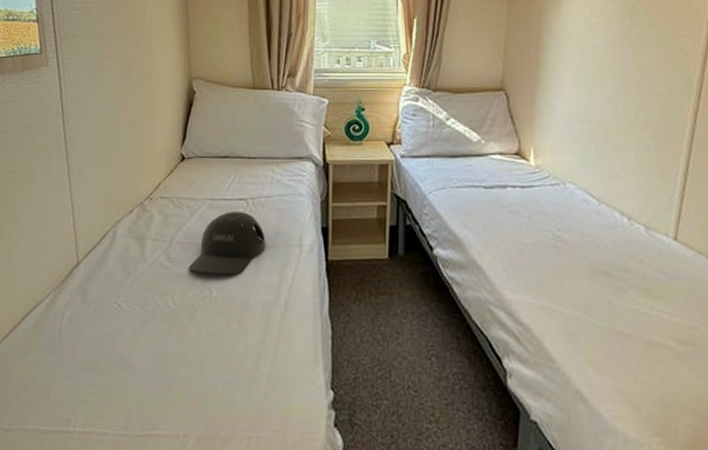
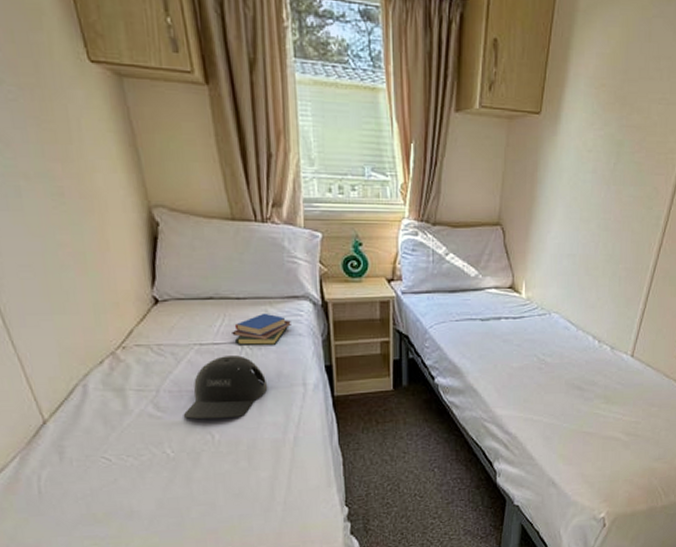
book: none [240,172,295,203] -> present [232,313,293,345]

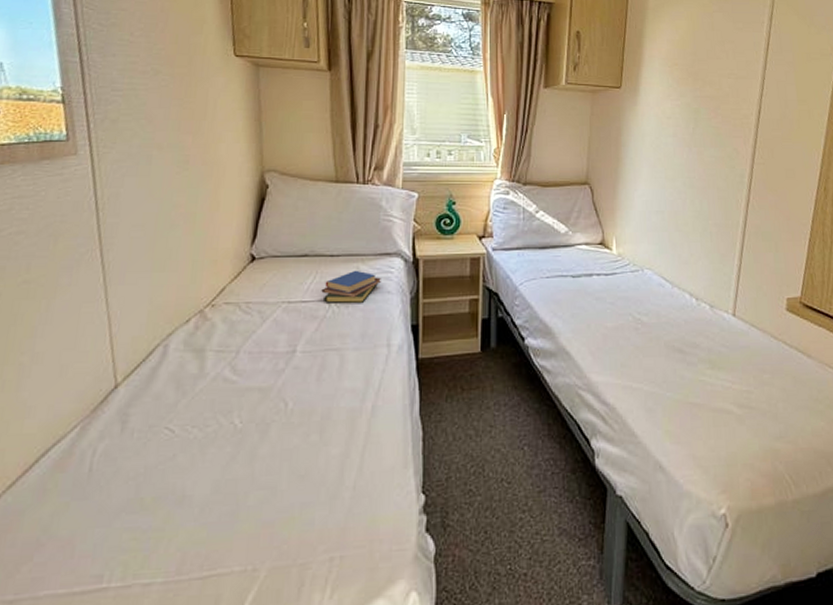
baseball cap: present [183,355,268,420] -> none [259,314,351,385]

